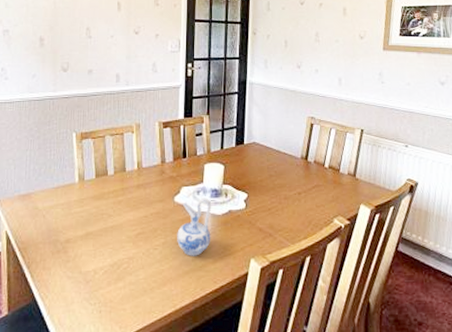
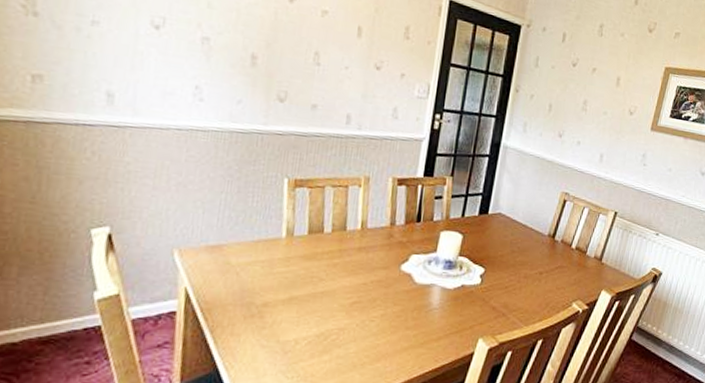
ceramic pitcher: present [177,198,212,256] -> none [398,268,444,332]

